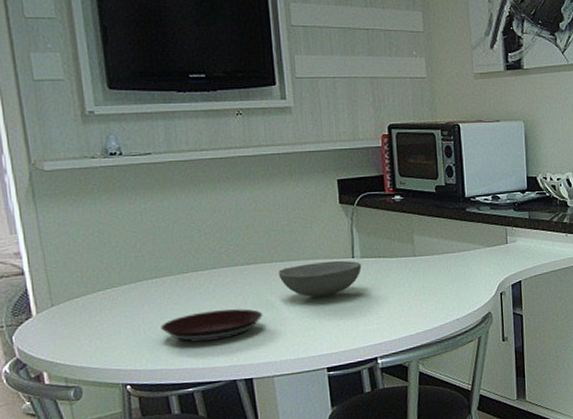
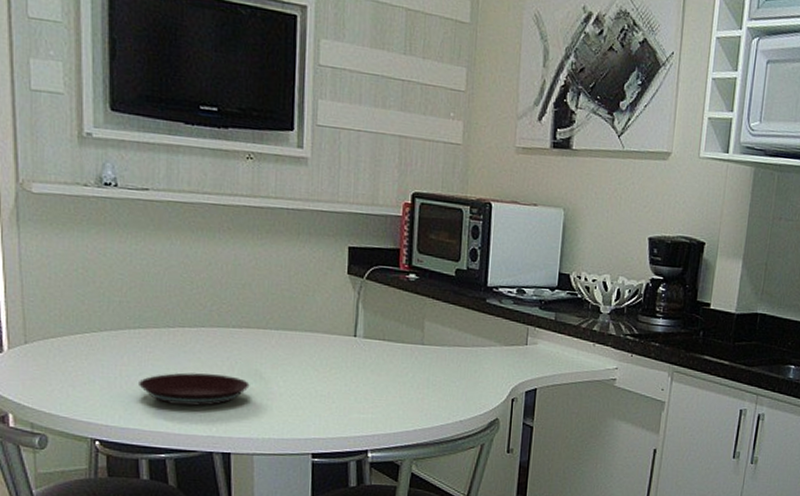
bowl: present [278,260,362,297] -> none [272,336,363,375]

